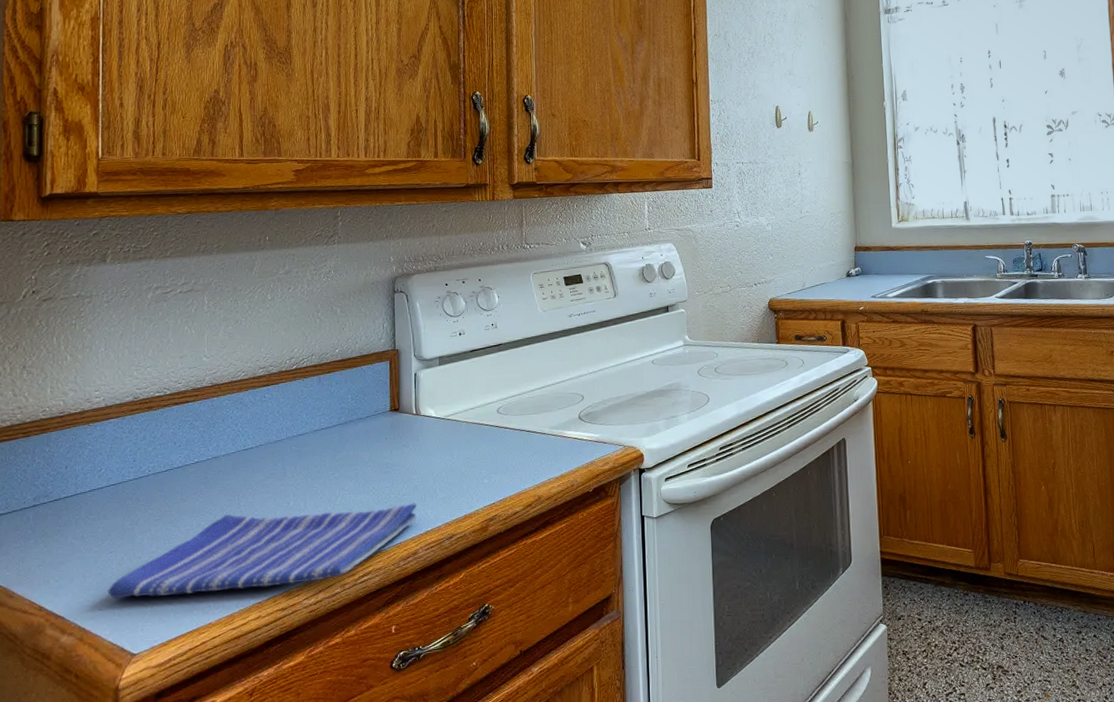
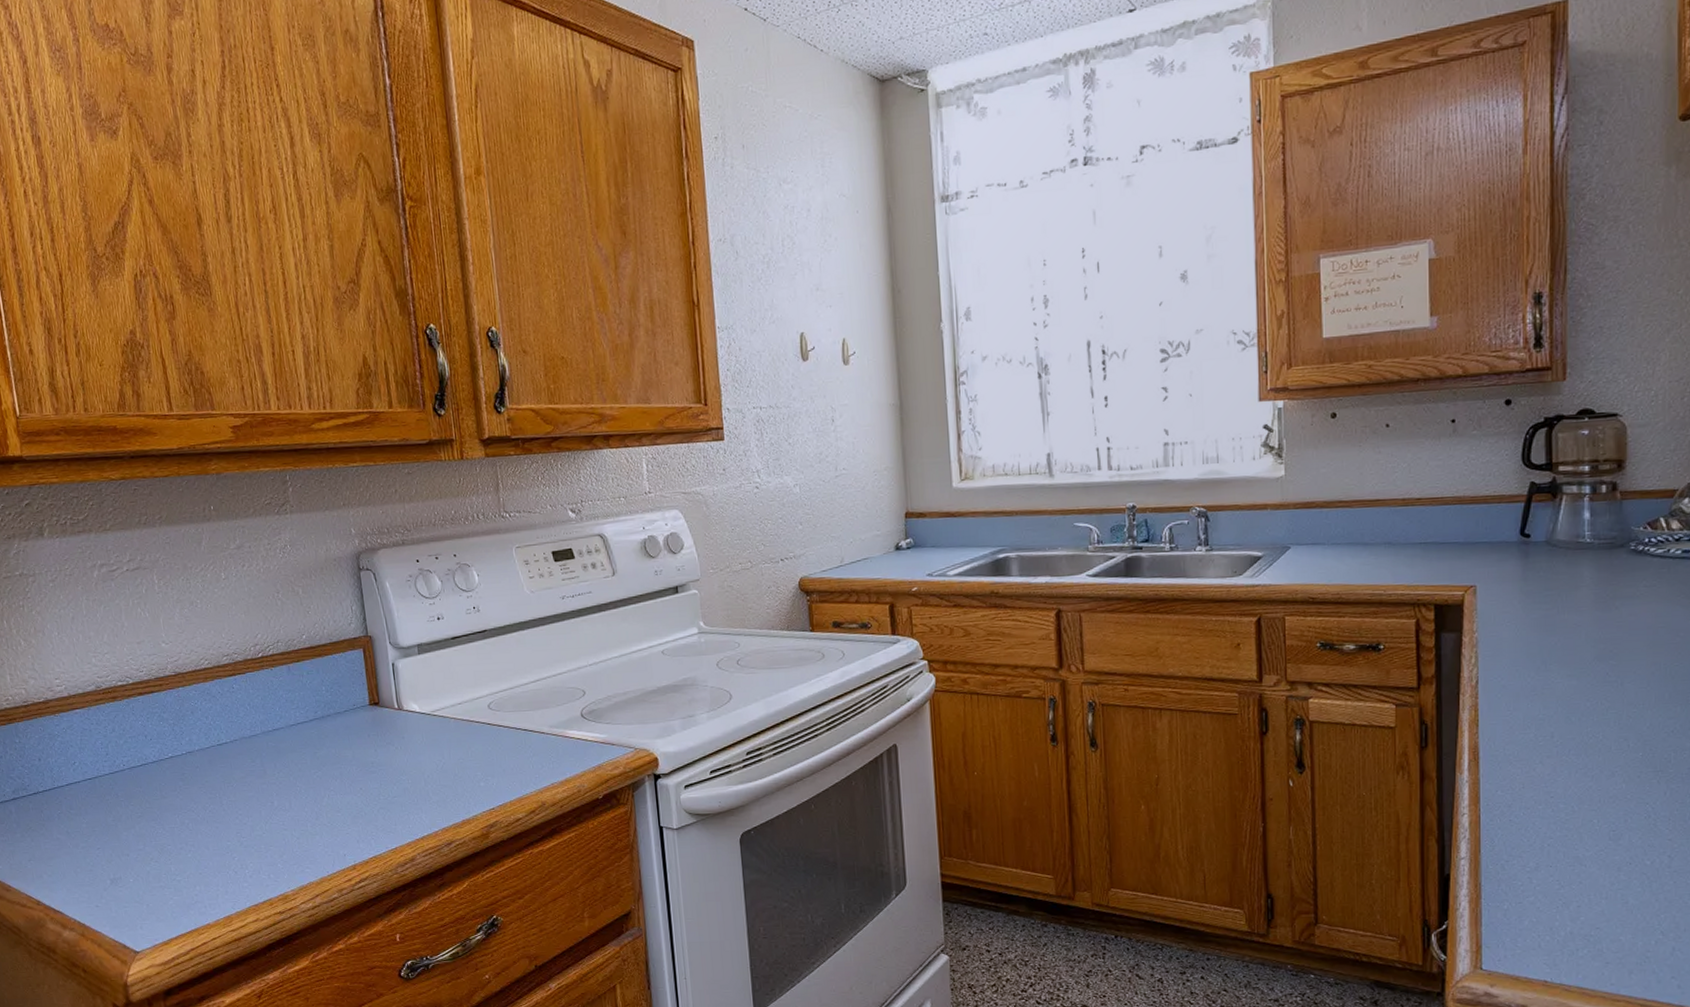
dish towel: present [108,503,417,599] -> none [101,806,411,896]

